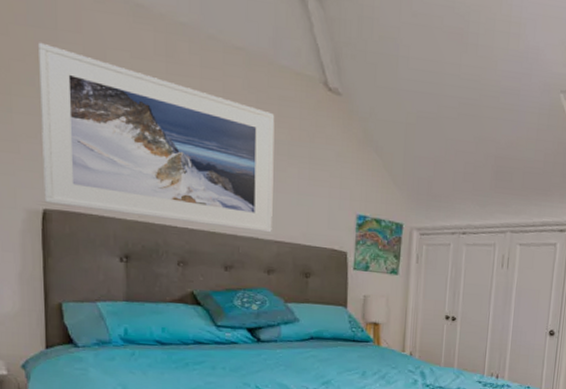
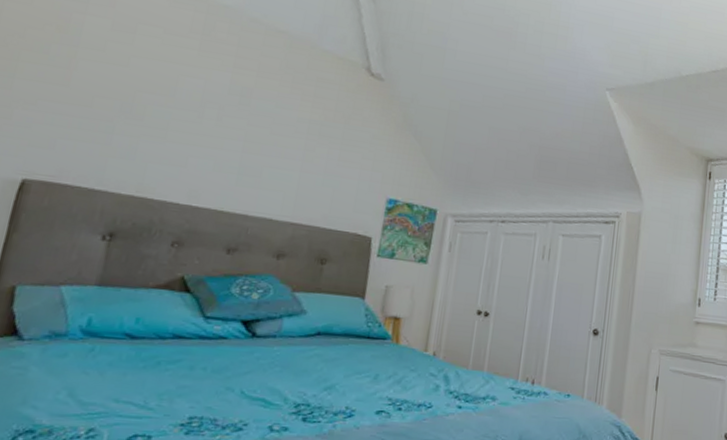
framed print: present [38,42,275,233] -> none [26,13,310,214]

